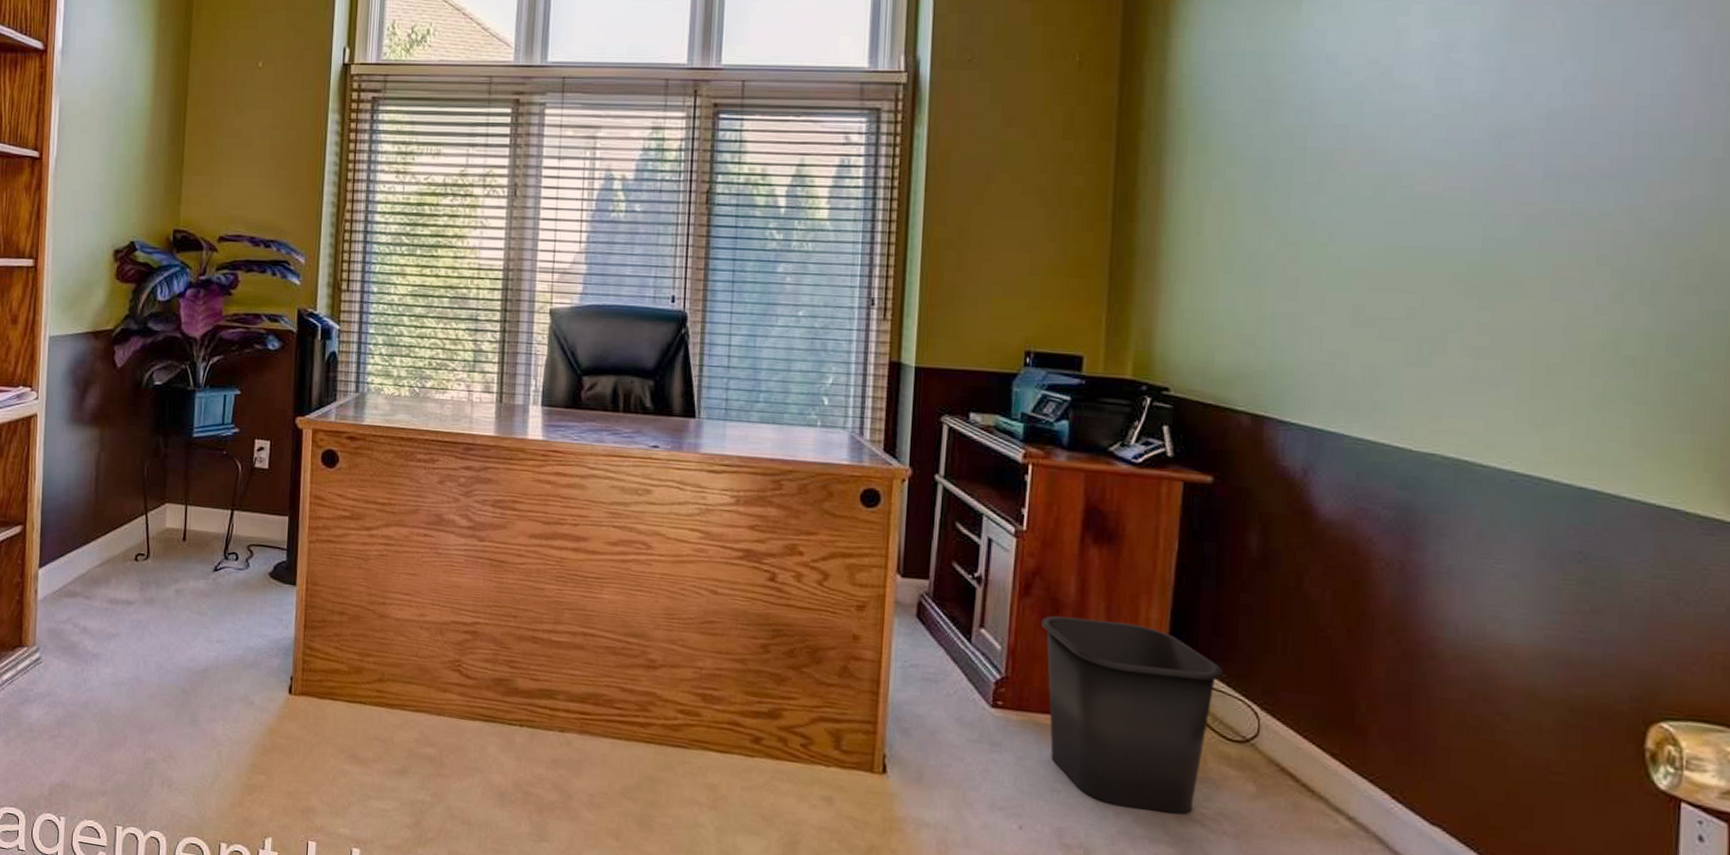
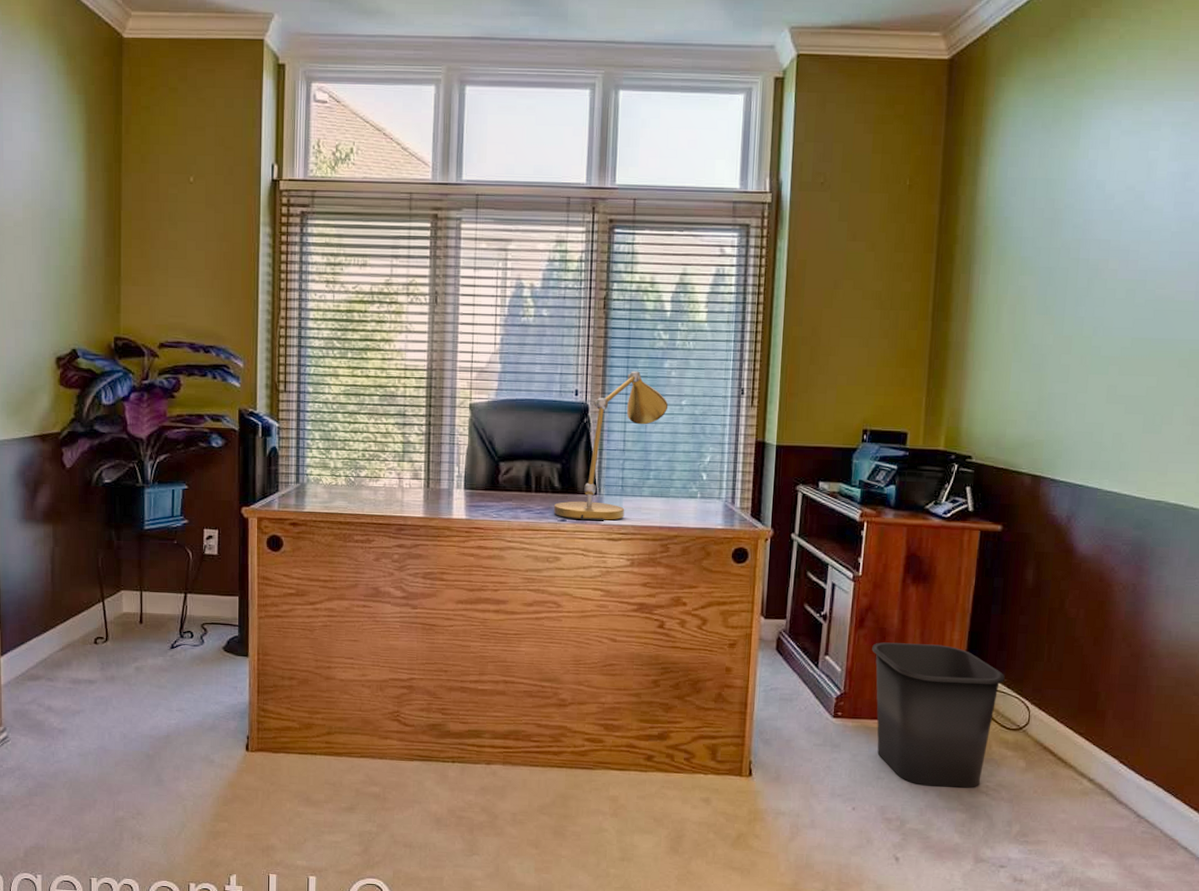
desk lamp: none [644,275,782,450] -> present [553,371,669,522]

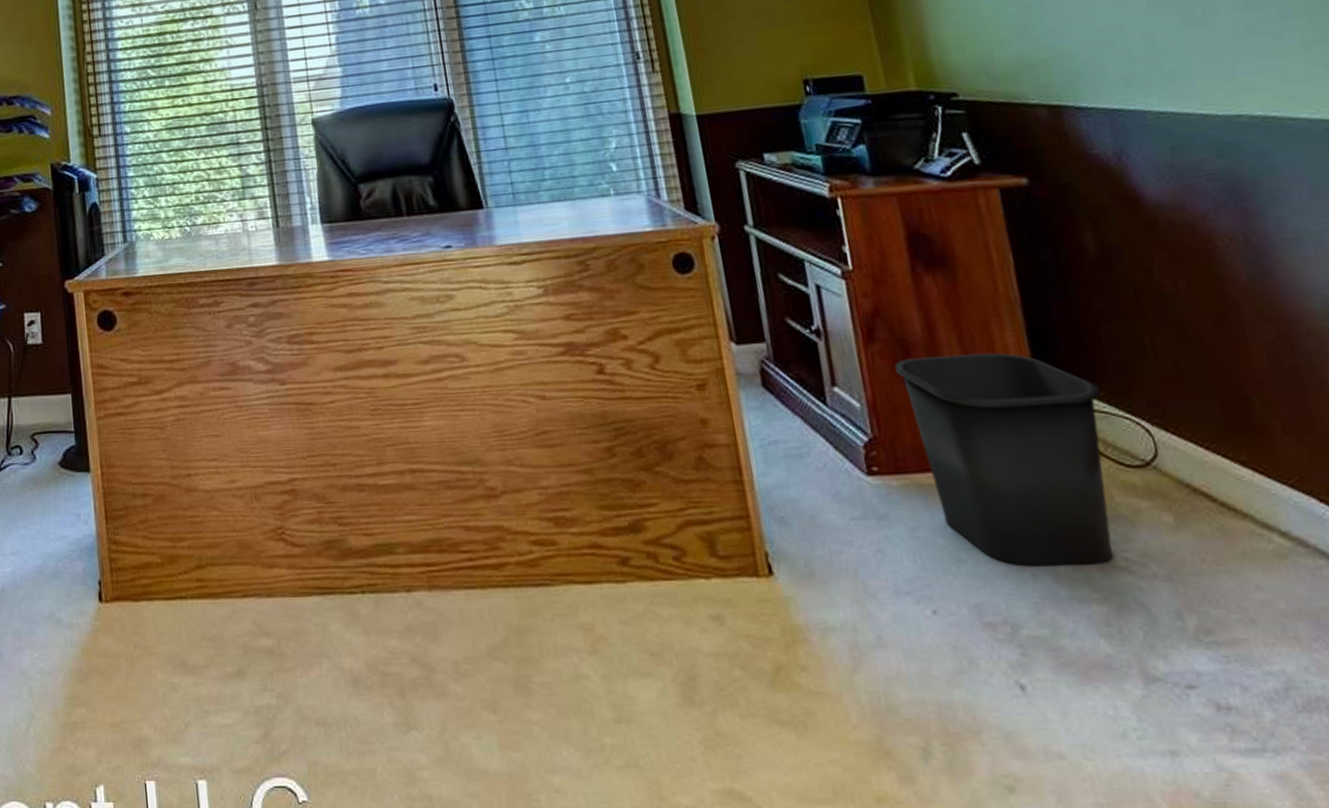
desk lamp: present [553,371,669,522] -> none [433,50,550,245]

